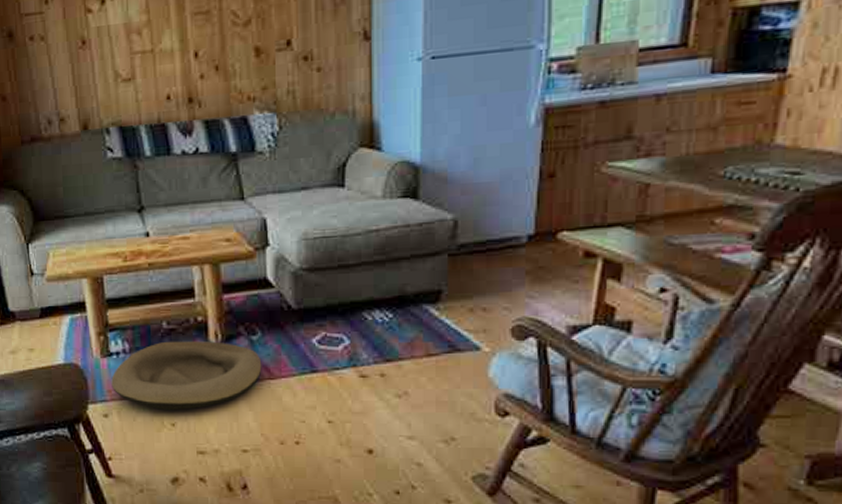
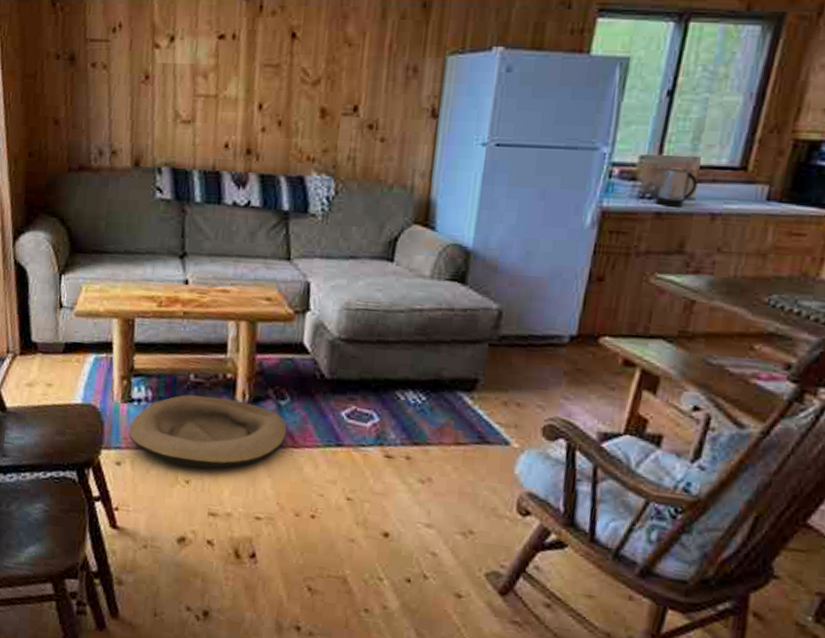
kettle: none [597,53,639,95] -> present [654,167,698,207]

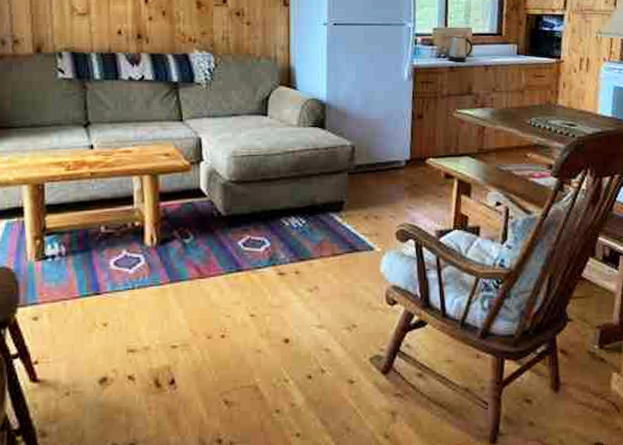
dog bed: present [128,394,287,469] -> none [44,244,193,311]

